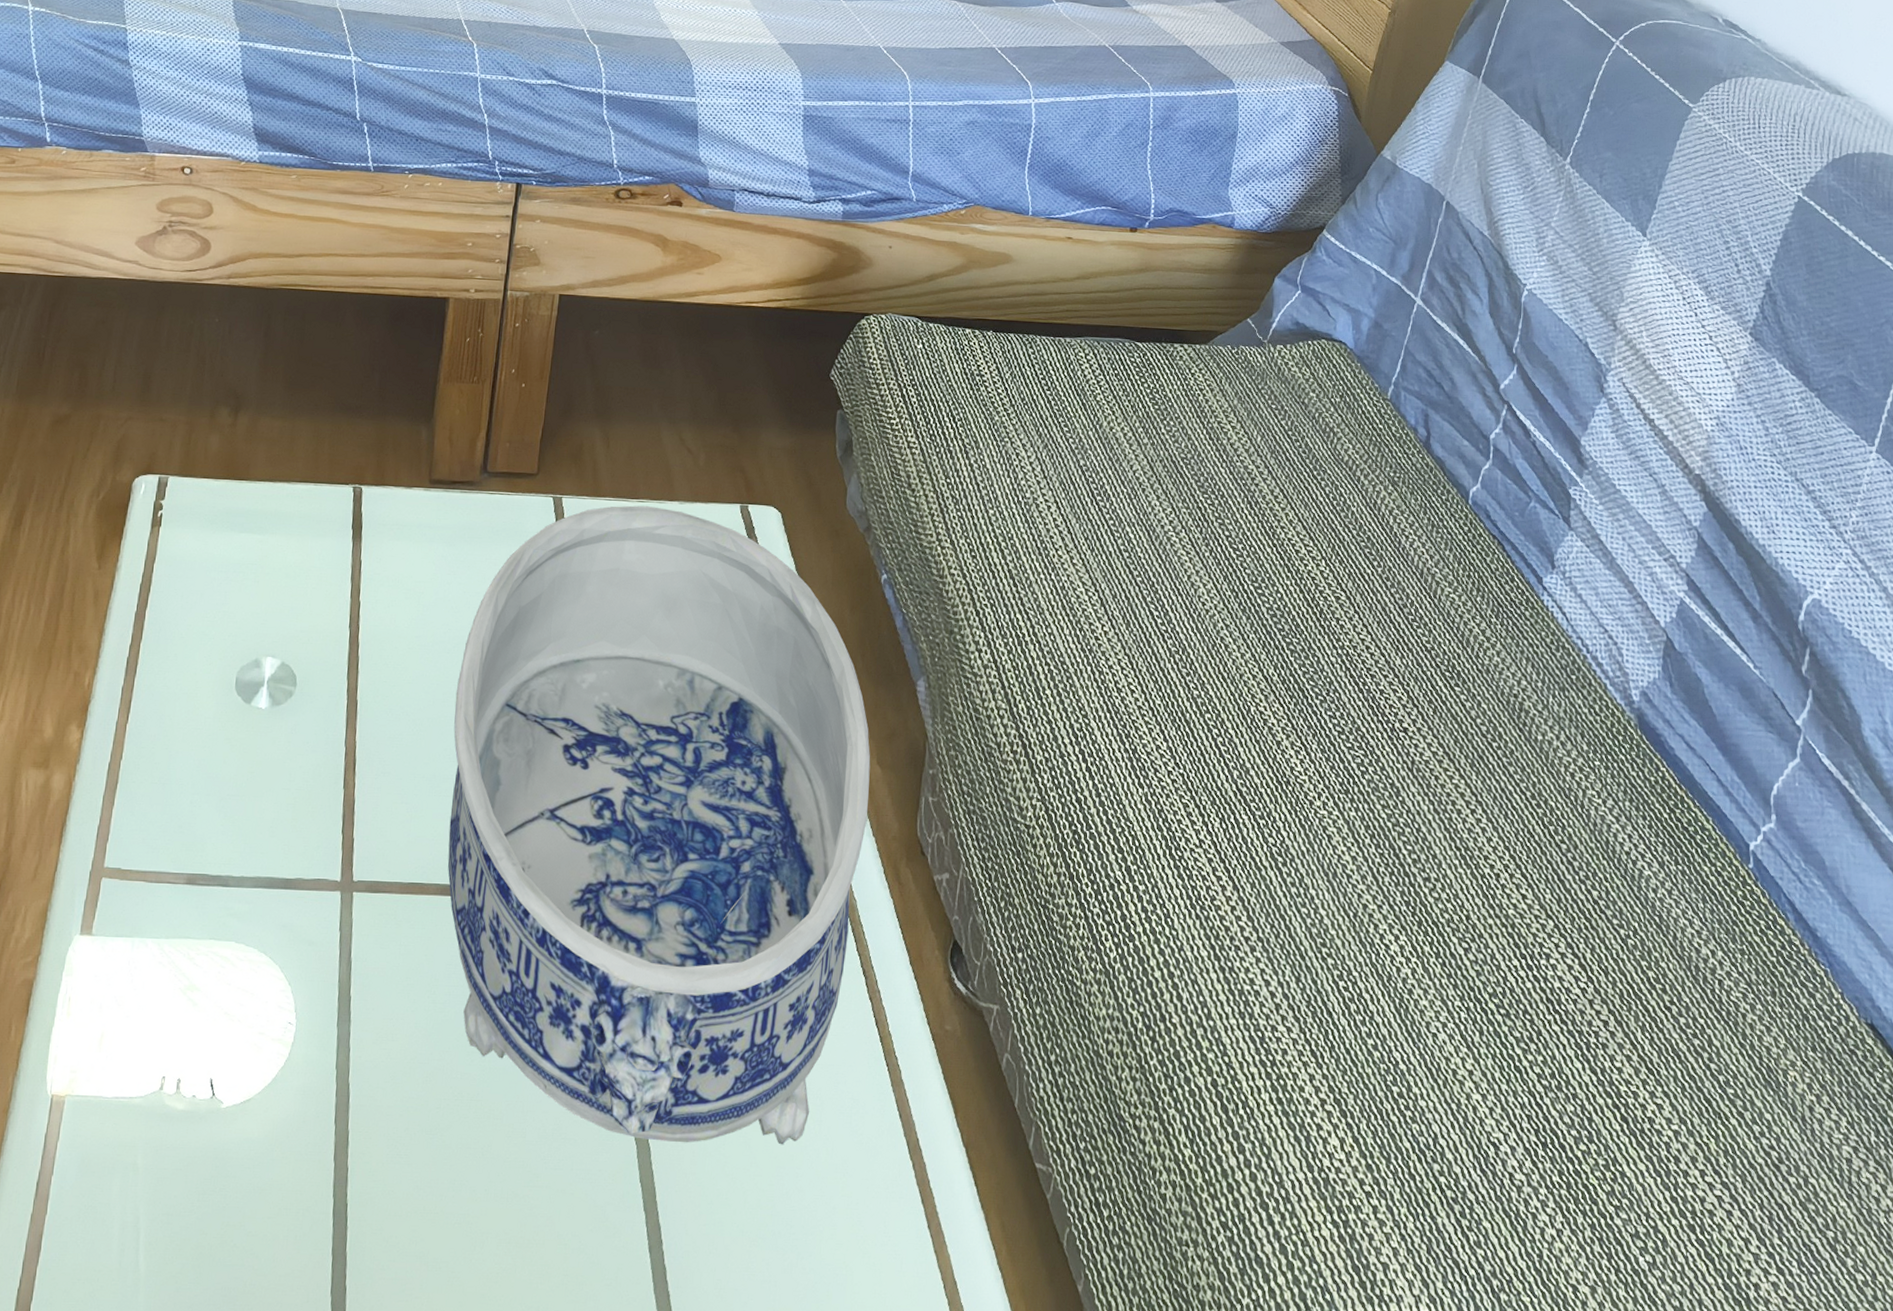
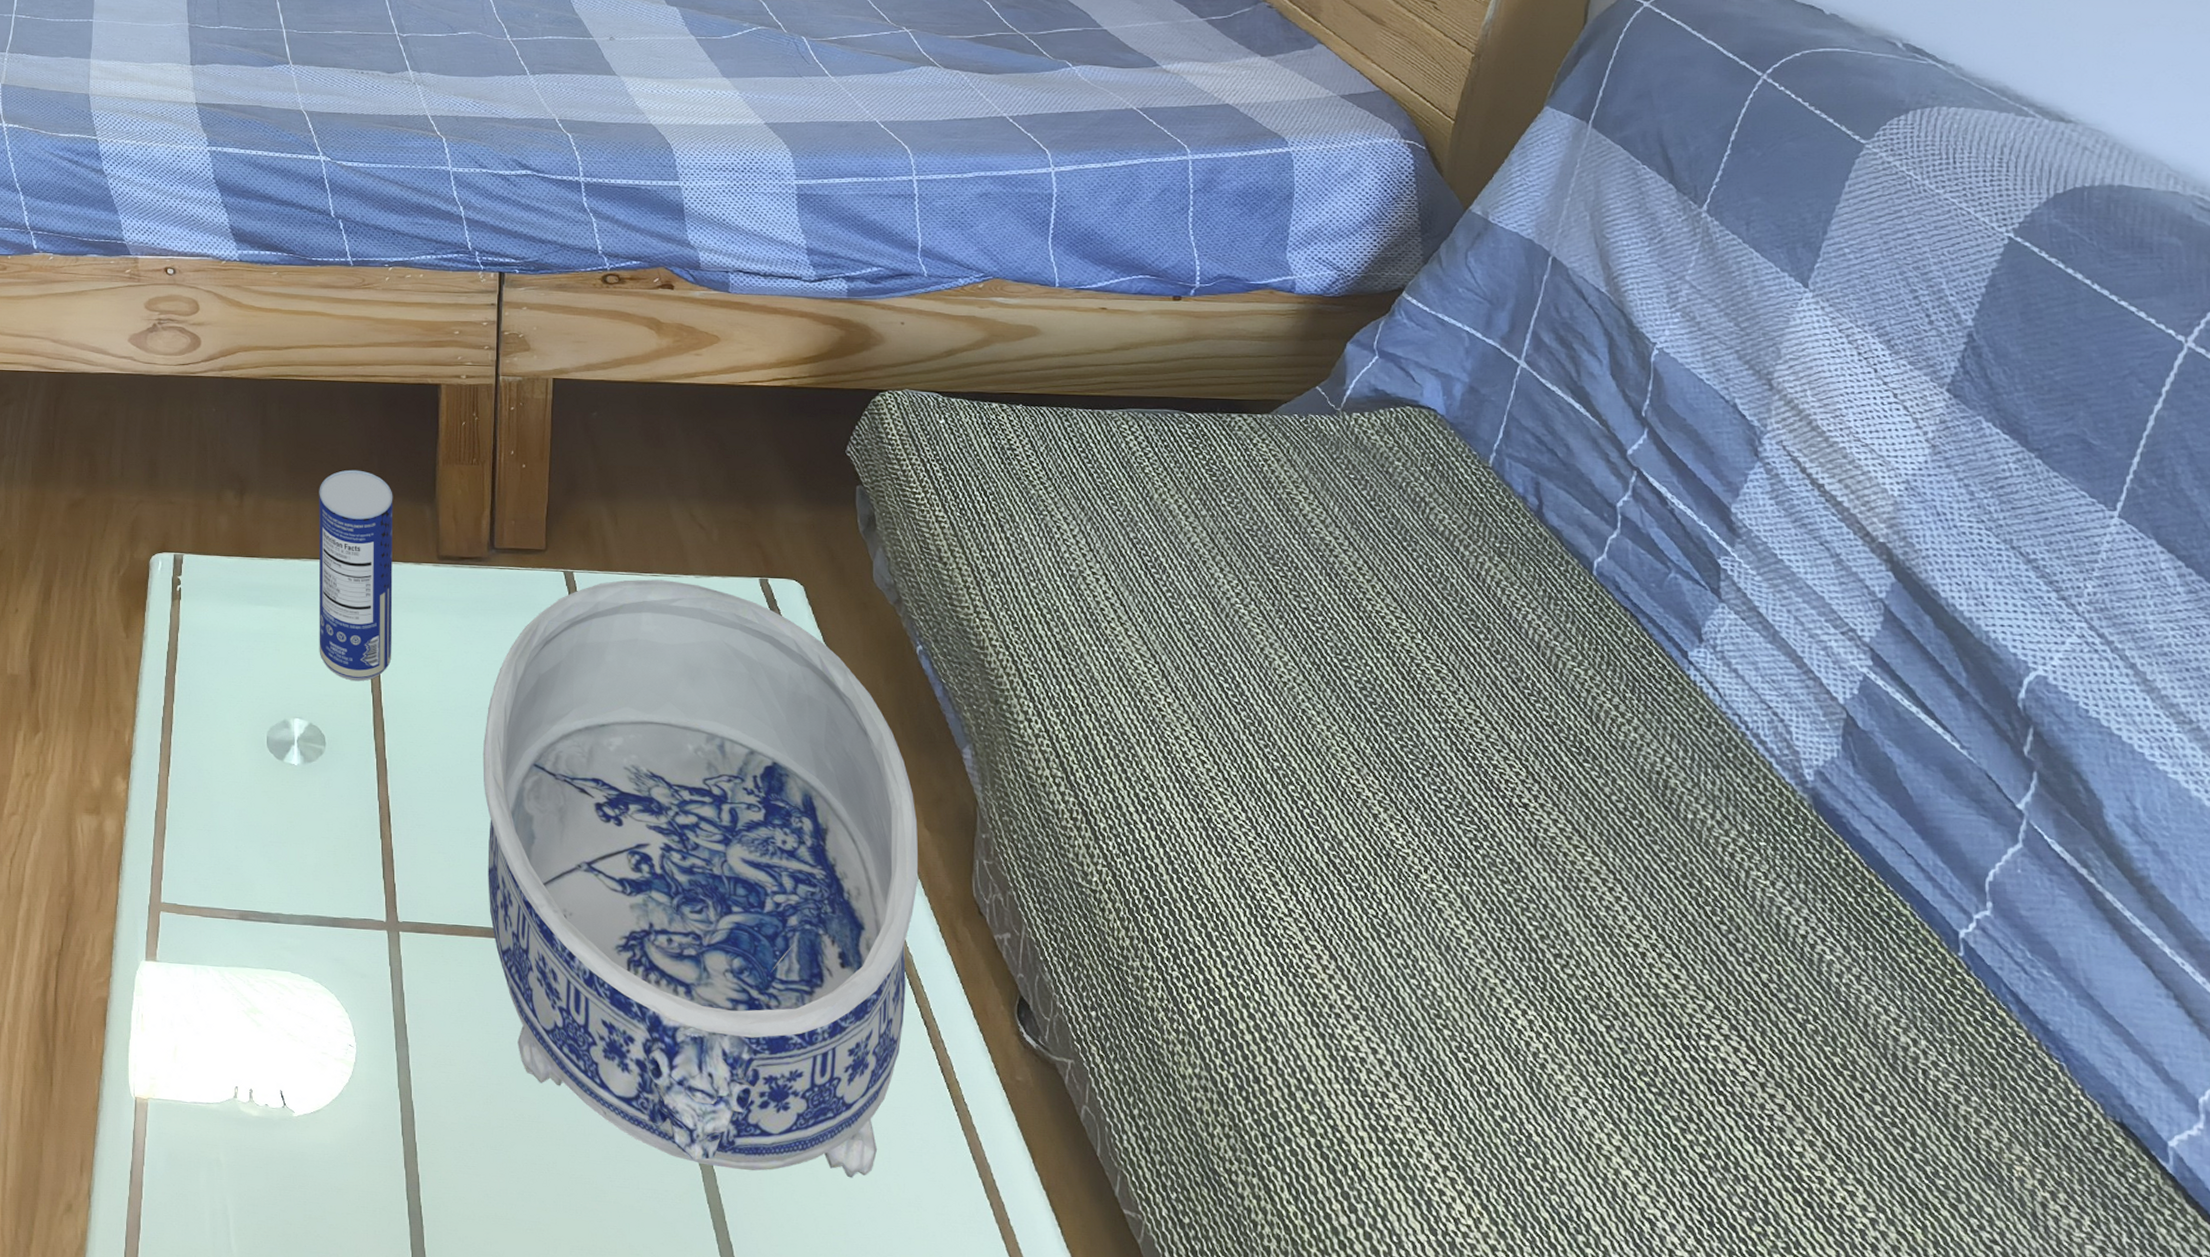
beverage can: none [299,386,391,616] -> present [319,469,393,682]

